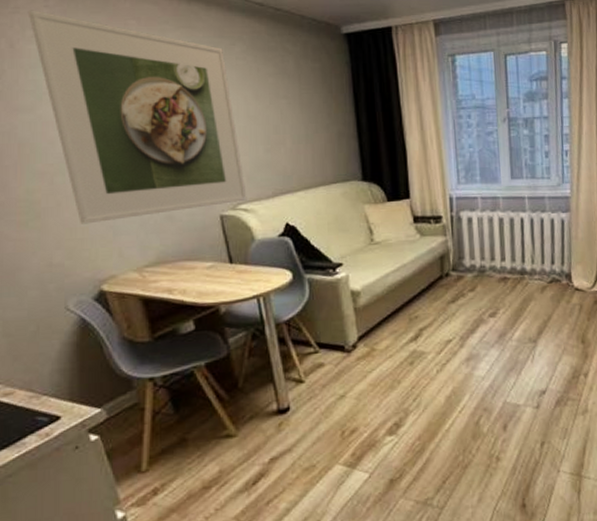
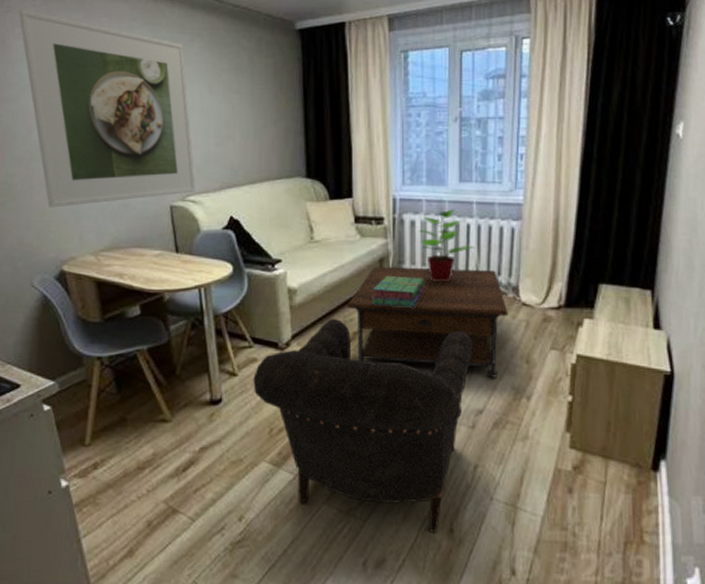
armchair: none [321,316,533,511] -> present [253,318,472,534]
coffee table: none [411,260,564,360] -> present [347,267,509,378]
stack of books: none [434,271,486,301] -> present [371,275,425,308]
potted plant: none [475,205,529,275] -> present [418,209,475,282]

